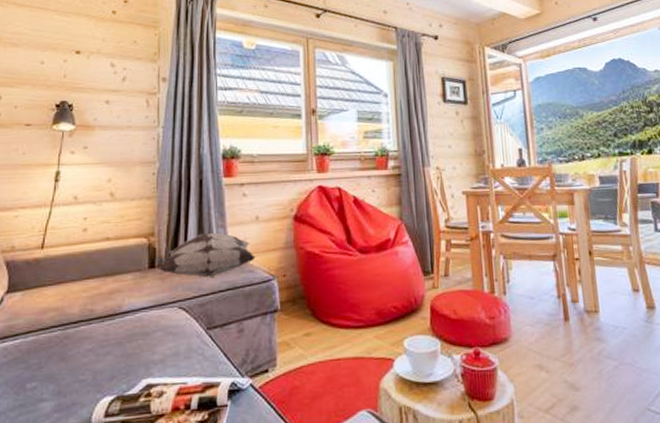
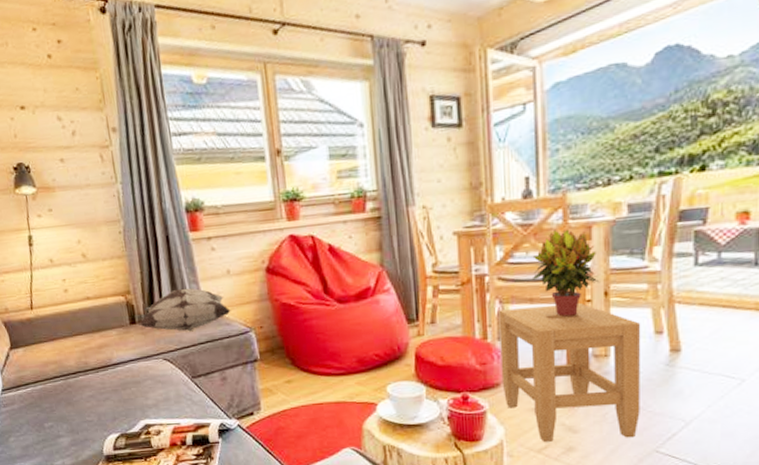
stool: none [503,260,631,401] -> present [498,302,641,442]
potted plant: none [528,194,585,273] -> present [531,229,600,317]

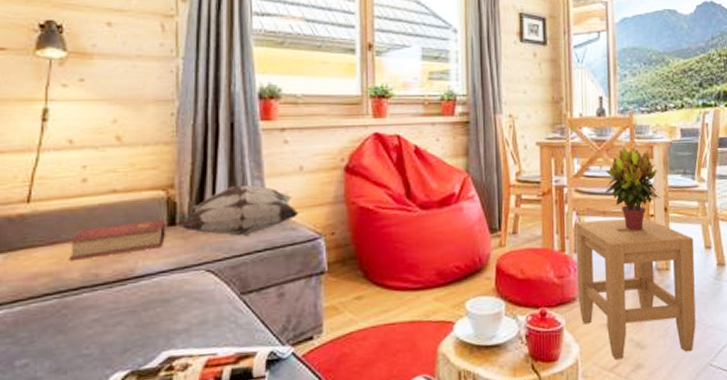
book: none [63,319,130,352] -> present [68,219,165,260]

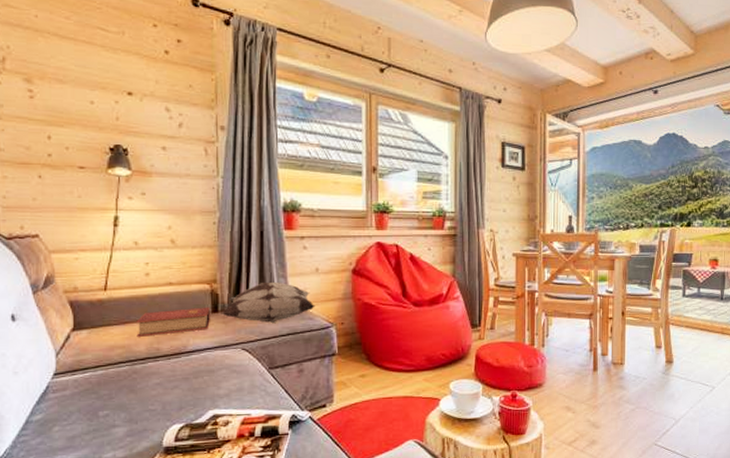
stool: present [575,217,696,360] -> none [543,319,647,436]
potted plant: present [604,147,661,230] -> none [570,260,619,330]

